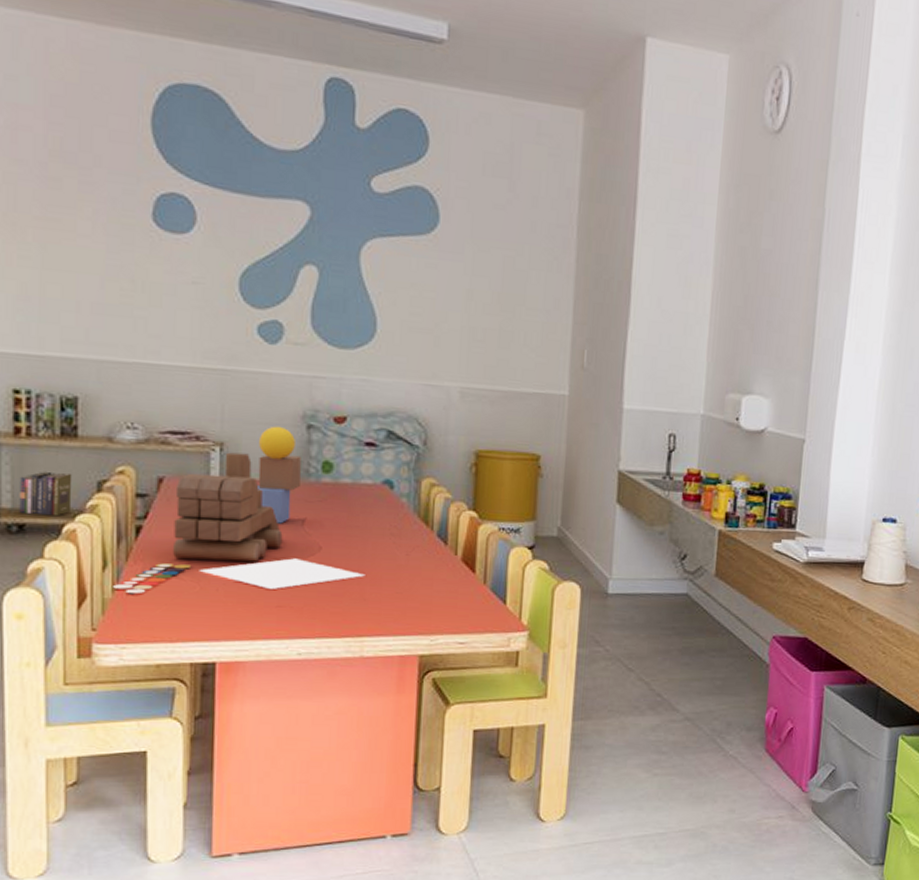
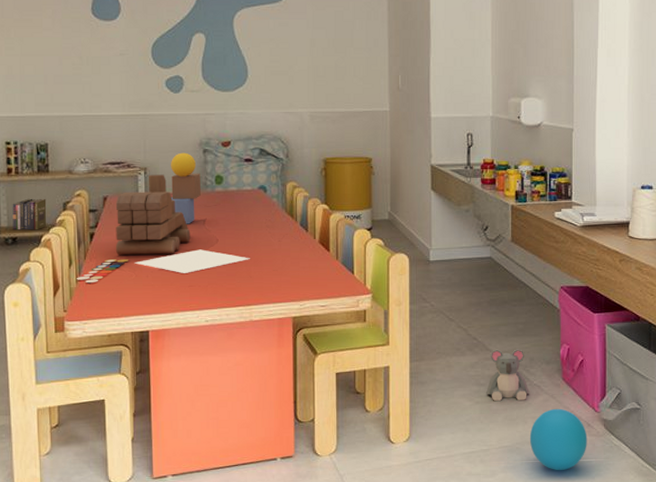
stuffed animal: none [668,709,723,774] -> present [486,349,529,401]
ball: none [718,785,790,861] -> present [529,408,587,470]

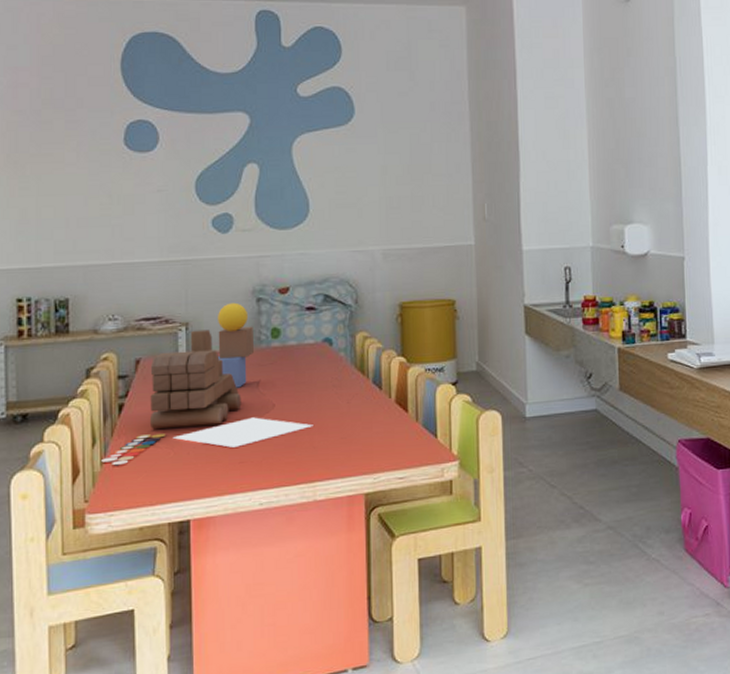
books: present [12,198,47,230] -> none [23,365,66,405]
stuffed animal: present [486,349,529,401] -> none [597,517,647,581]
ball: present [529,408,587,470] -> none [649,585,717,662]

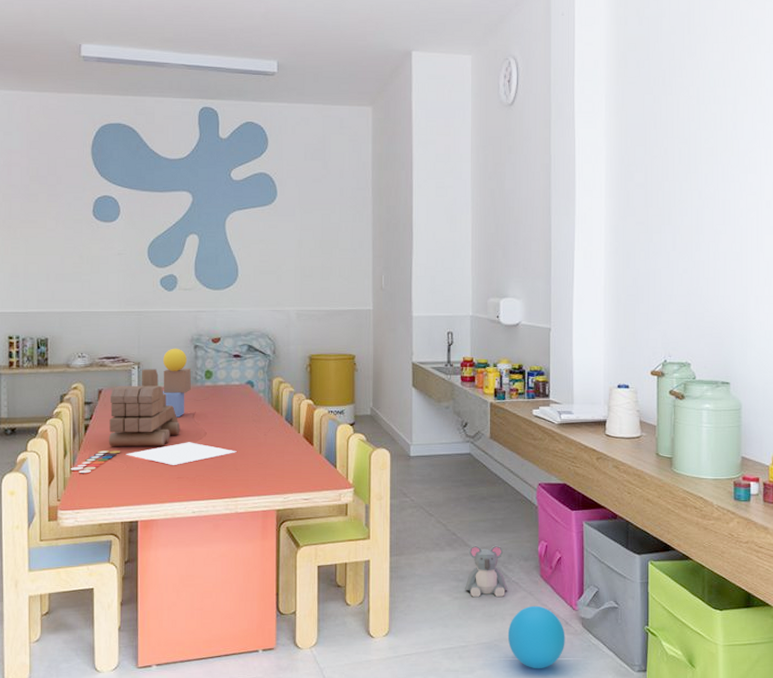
stuffed animal: none [597,517,647,581] -> present [465,545,508,597]
ball: none [649,585,717,662] -> present [507,605,565,668]

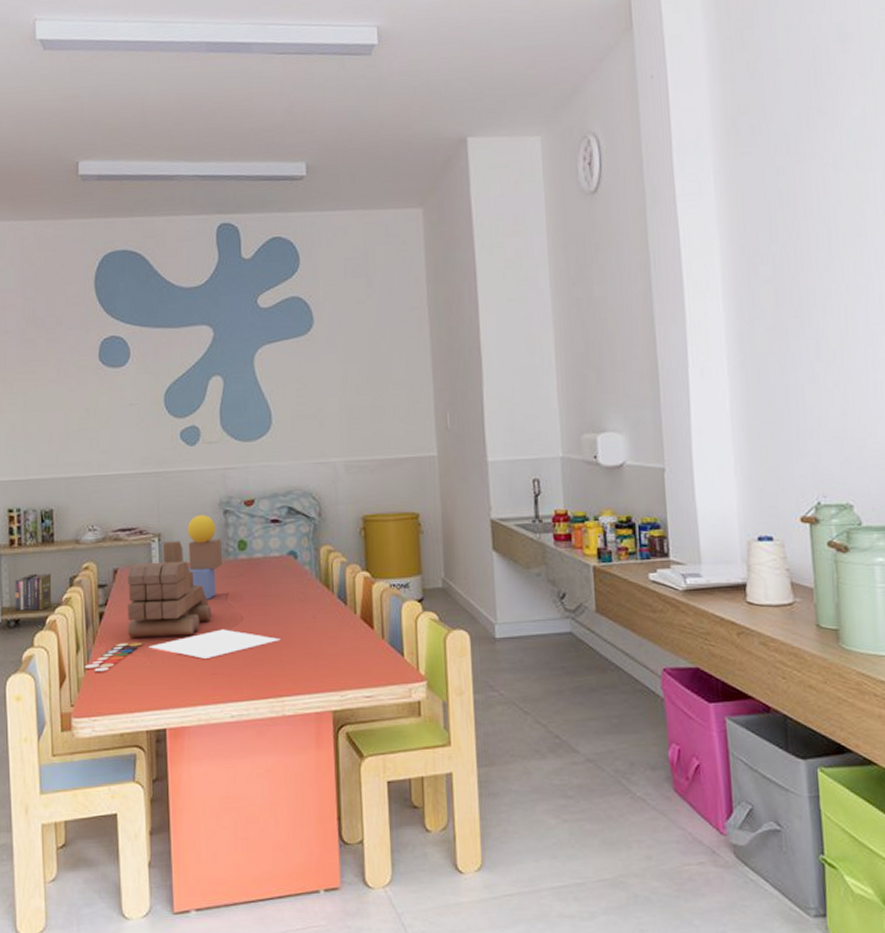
books: none [12,390,45,422] -> present [15,573,52,611]
stuffed animal: present [465,545,508,597] -> none [576,750,632,818]
ball: present [507,605,565,668] -> none [636,829,714,913]

